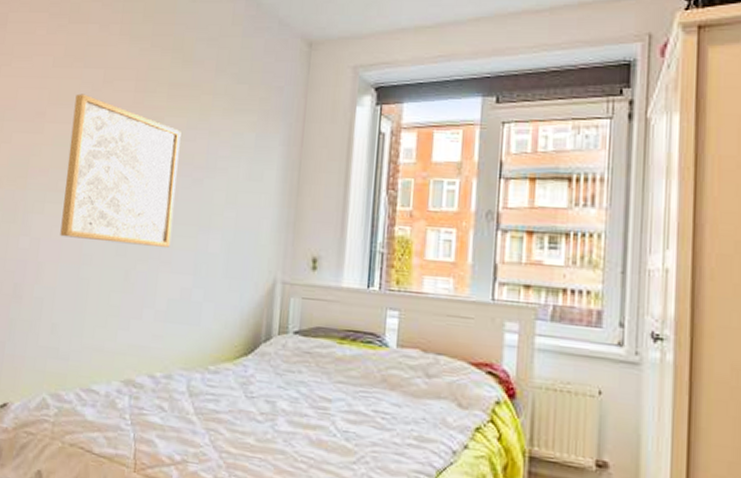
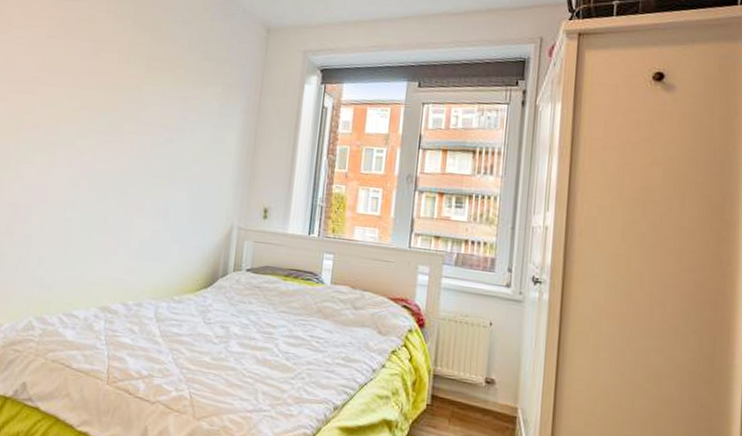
wall art: present [60,94,181,247] -> none [48,61,157,196]

